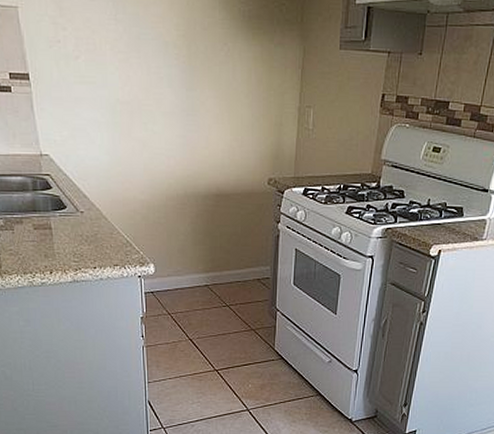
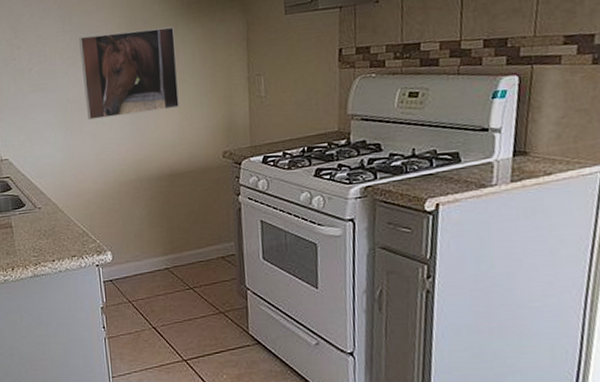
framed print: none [133,31,233,128] -> present [79,26,179,120]

